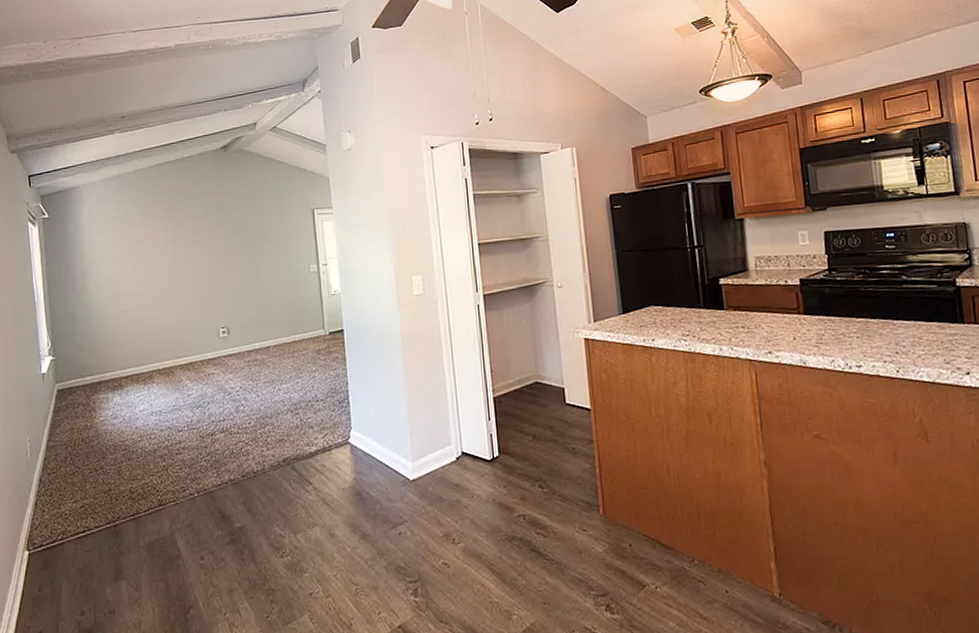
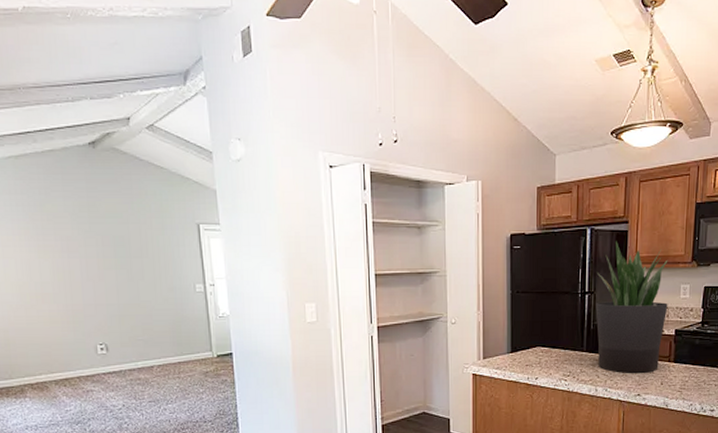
planter: none [705,193,788,329] -> present [595,241,668,373]

